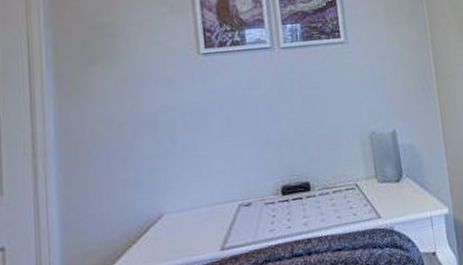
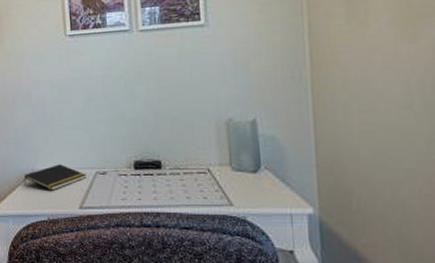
notepad: none [148,201,228,235] -> present [23,164,86,191]

